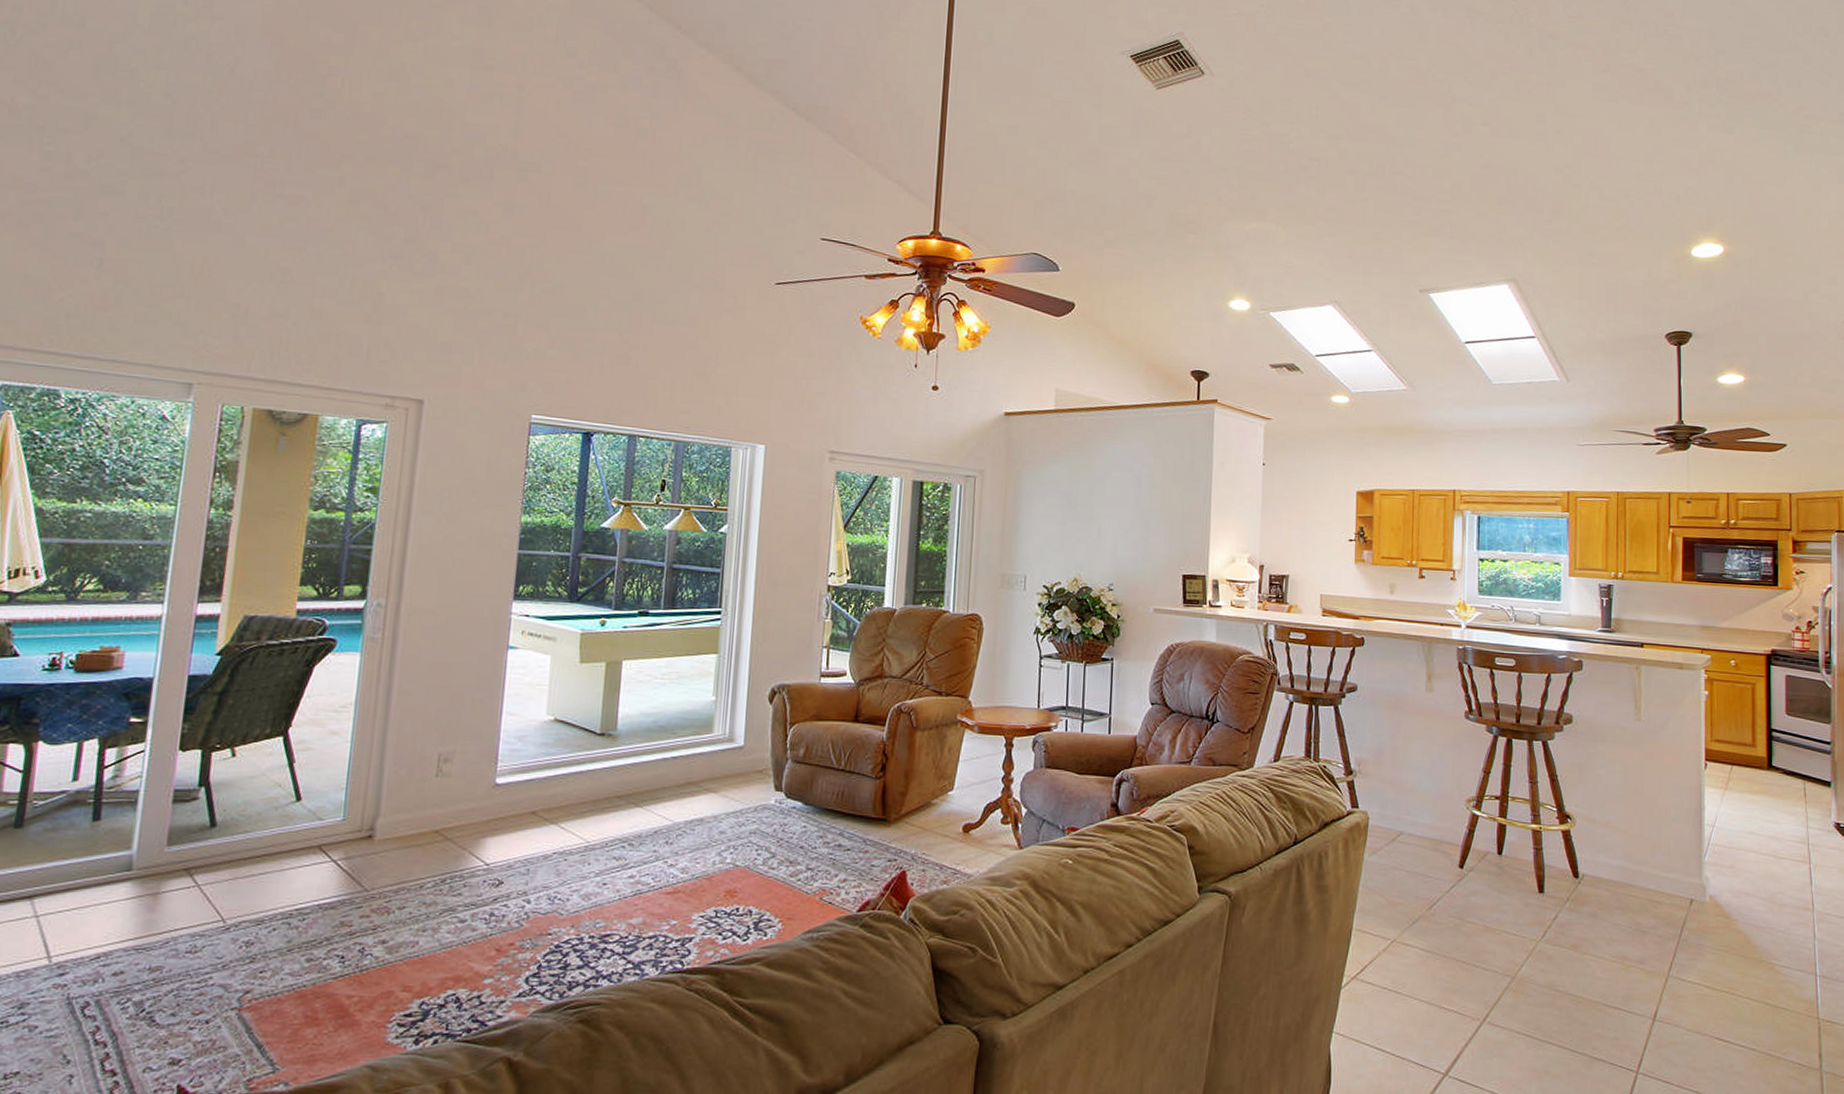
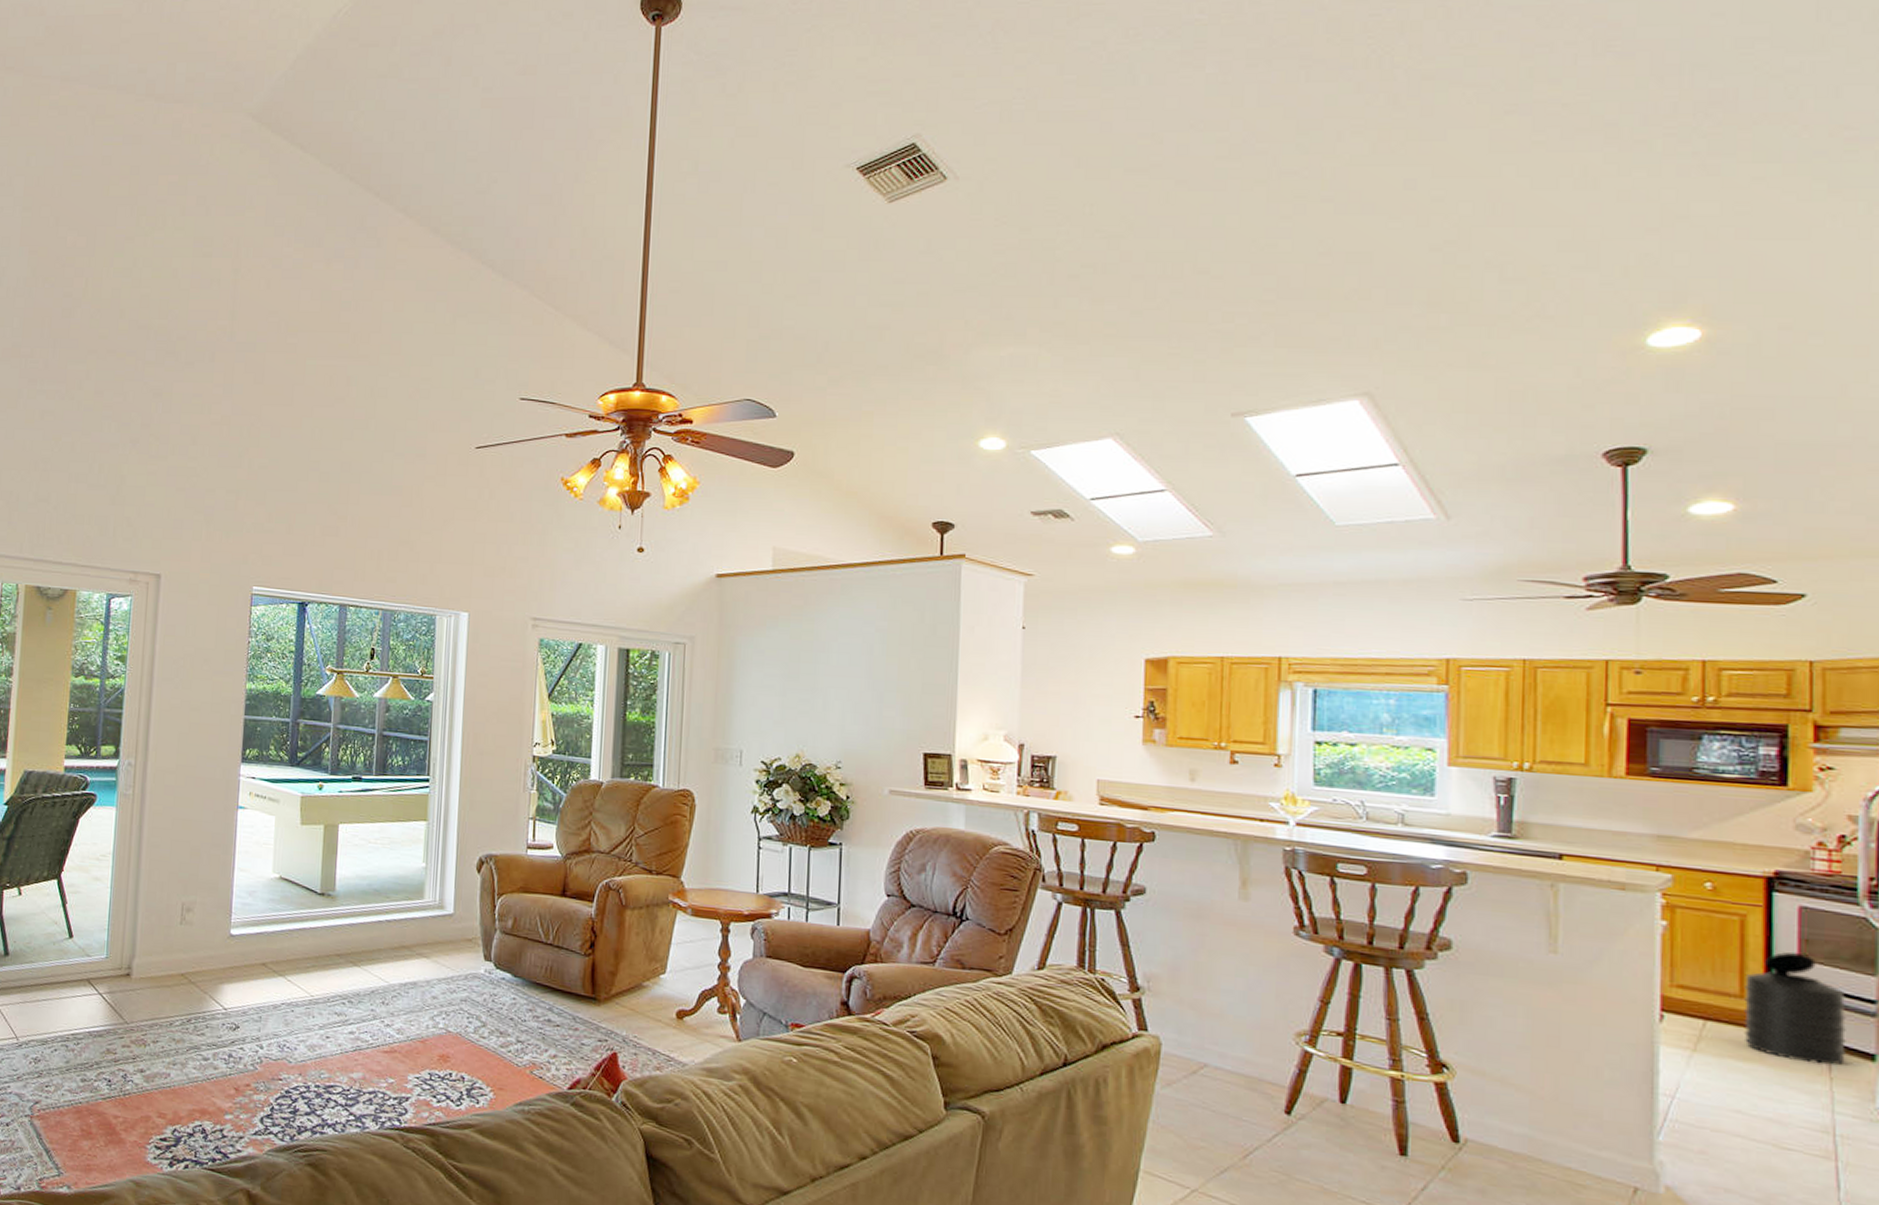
trash can: none [1755,709,1814,792] -> present [1744,951,1847,1066]

